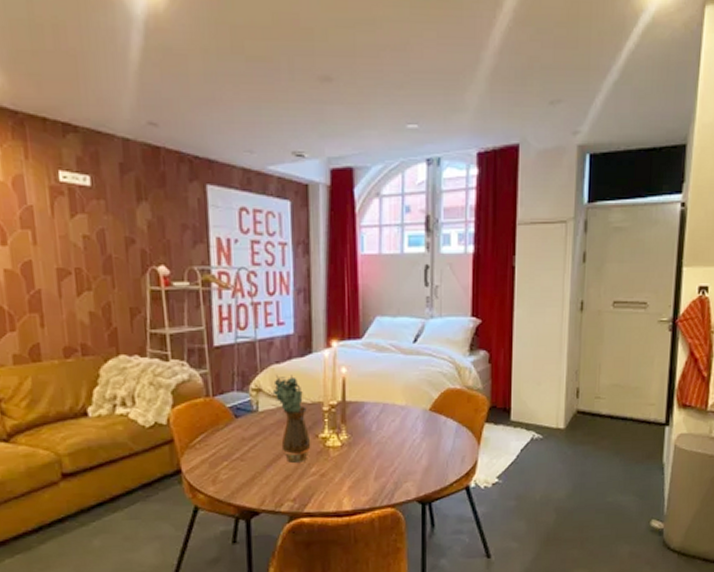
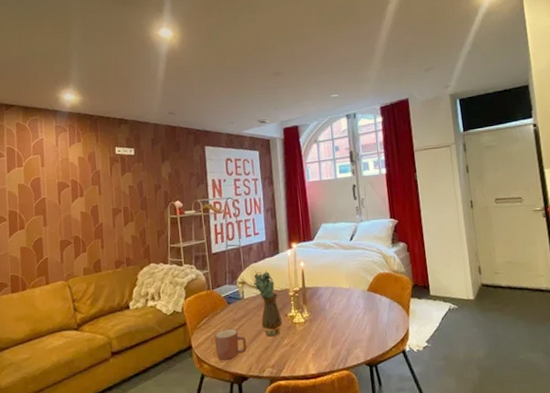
mug: none [215,450,259,493] -> present [215,329,247,363]

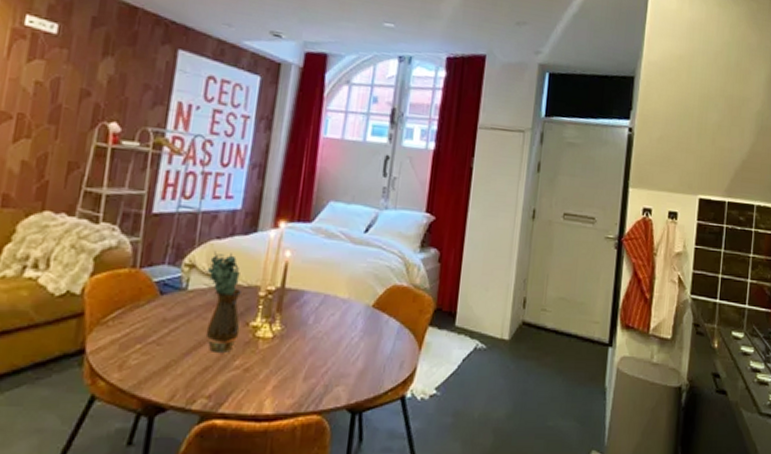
mug: present [215,329,247,363] -> none [122,332,177,382]

